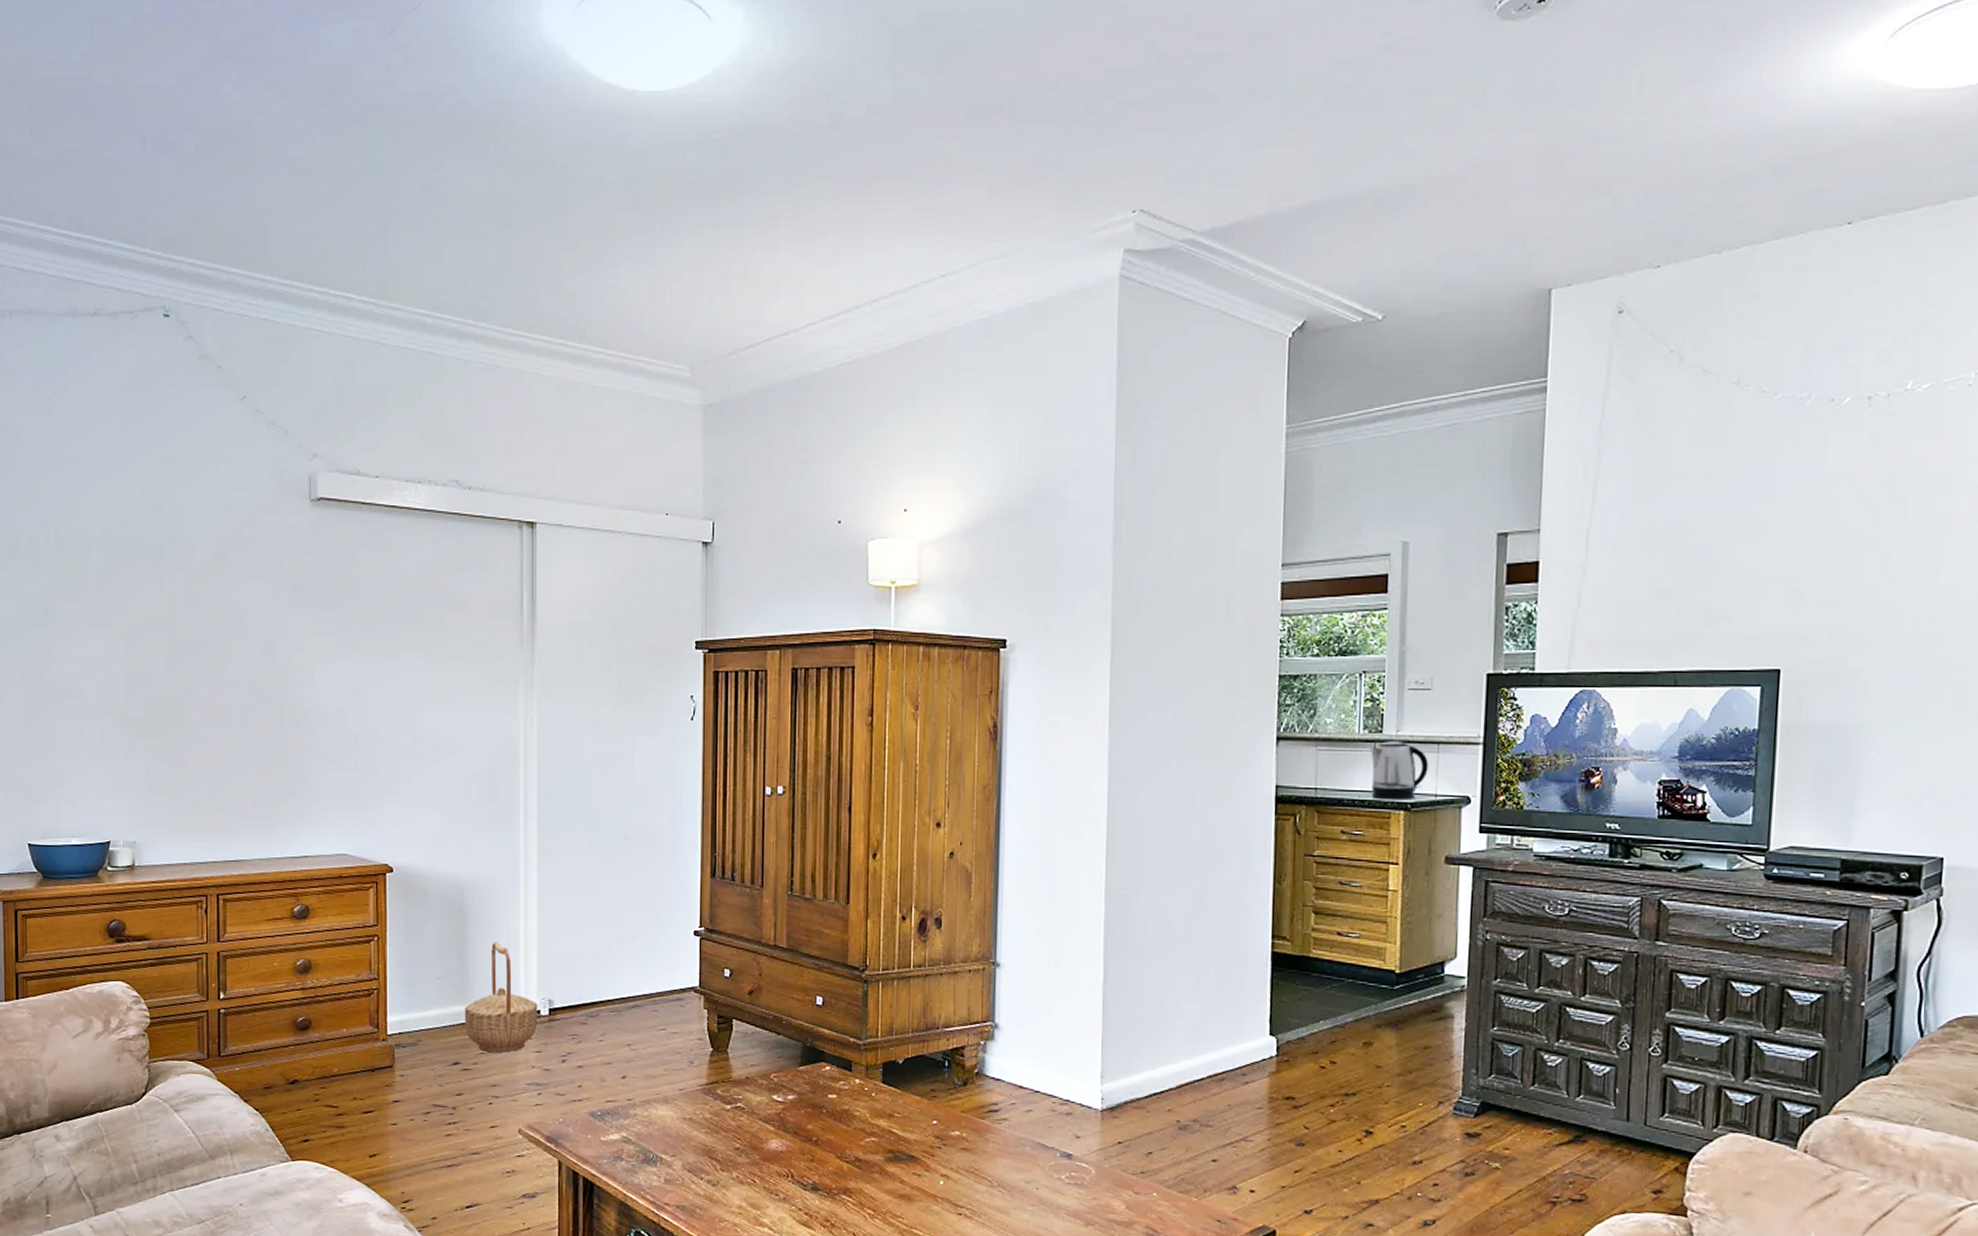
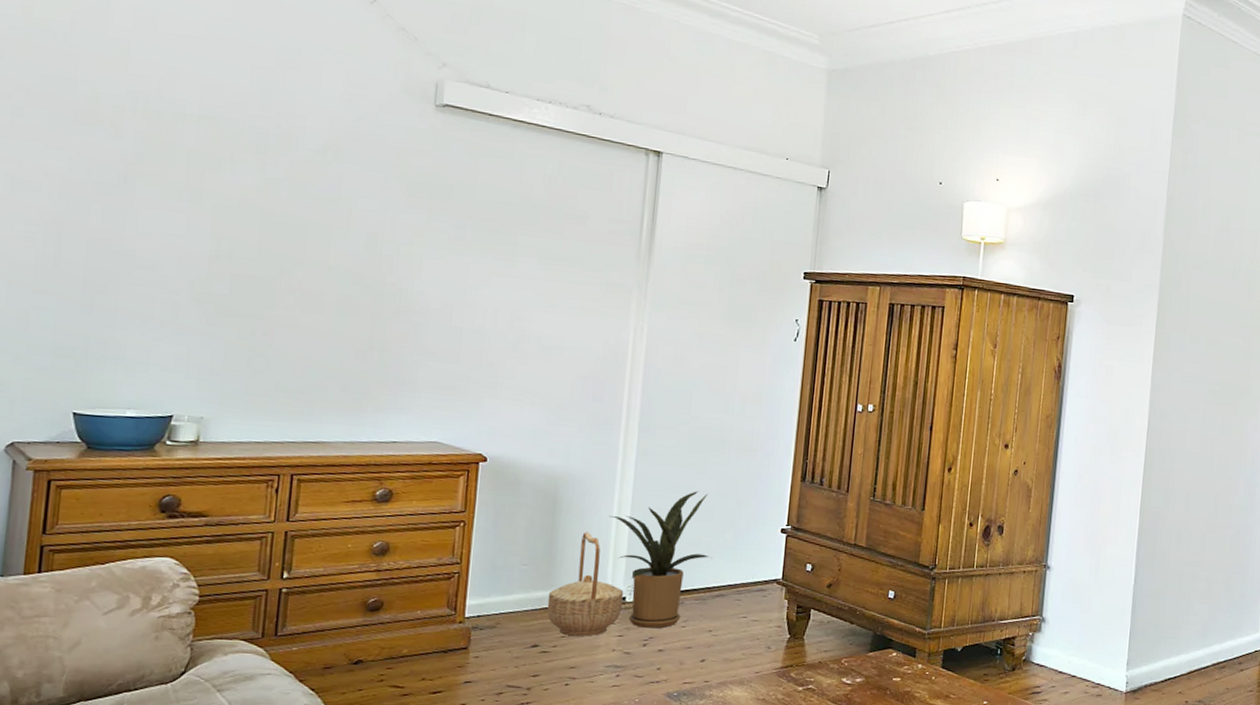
house plant: none [516,893,624,1043] -> present [609,491,712,628]

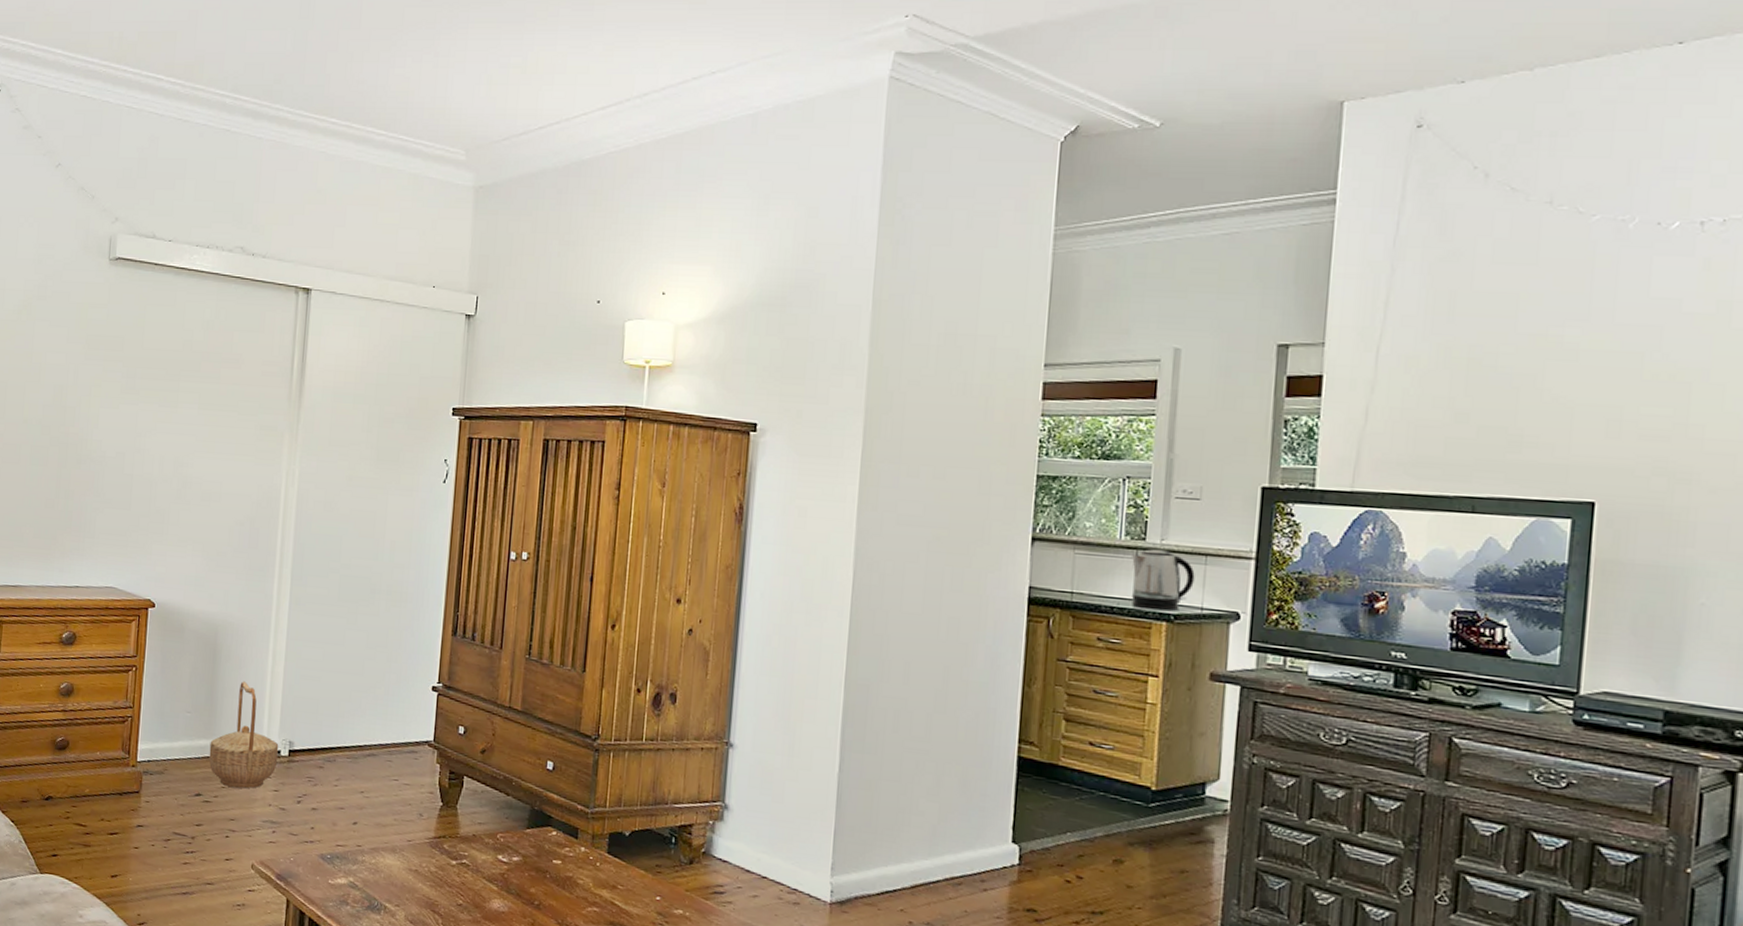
house plant: present [609,491,712,628] -> none [264,642,363,785]

